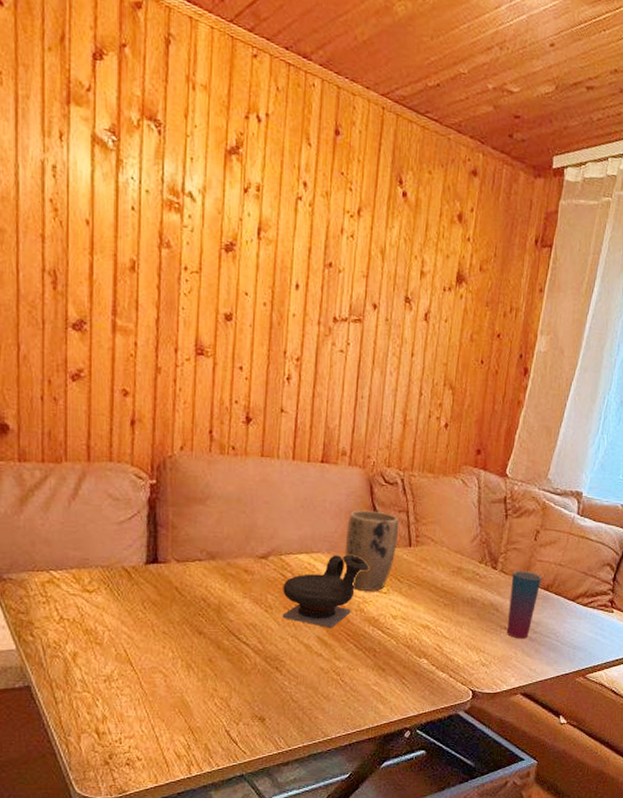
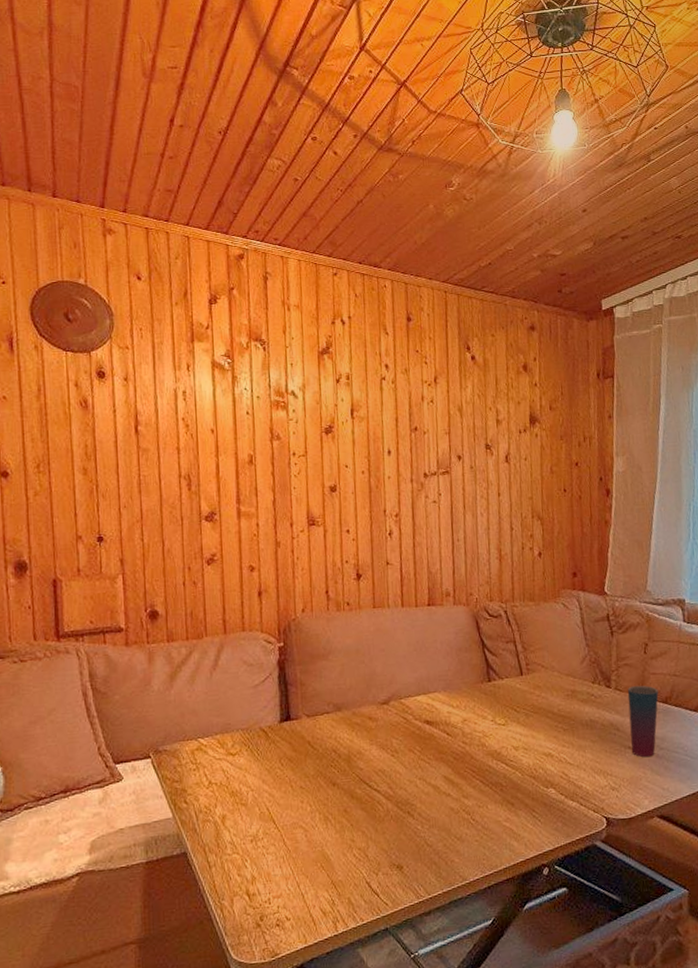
teapot: present [283,555,369,628] -> none [406,691,485,767]
plant pot: present [344,510,399,591] -> none [459,644,509,725]

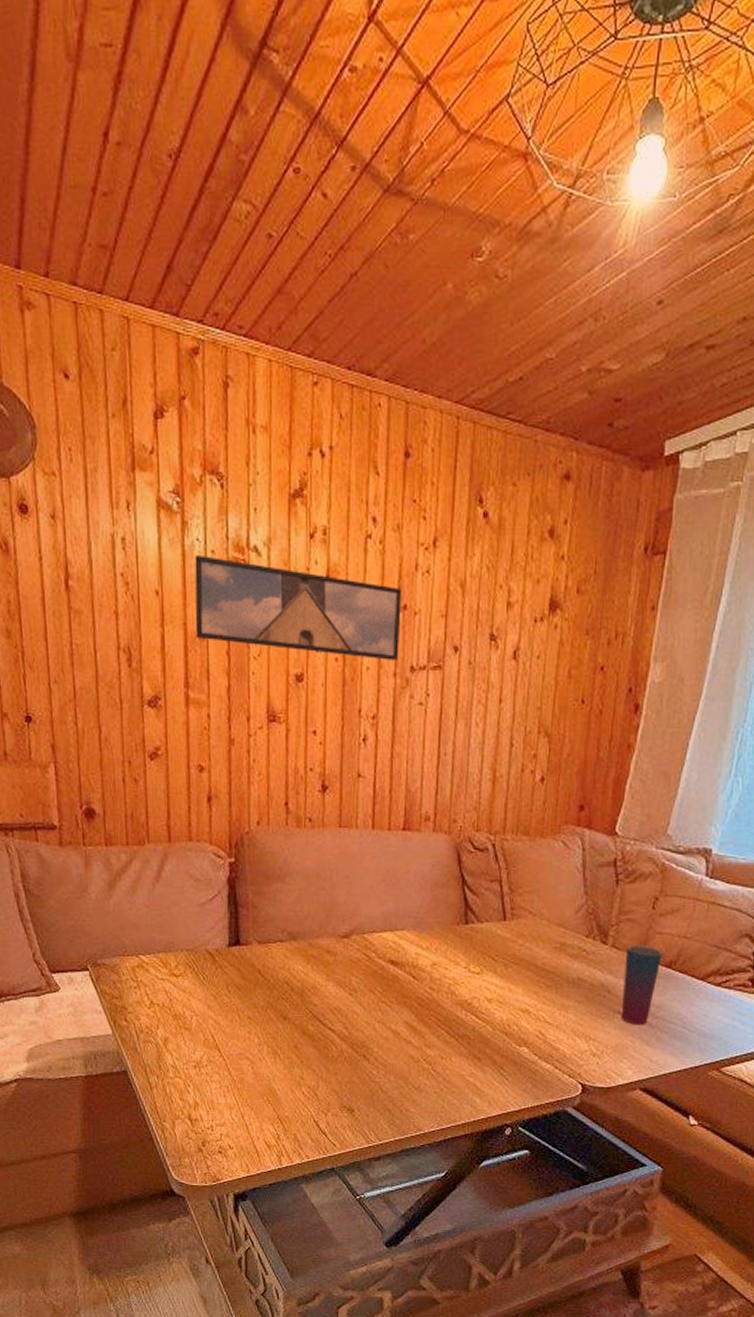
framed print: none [243,400,414,470] -> present [194,556,401,661]

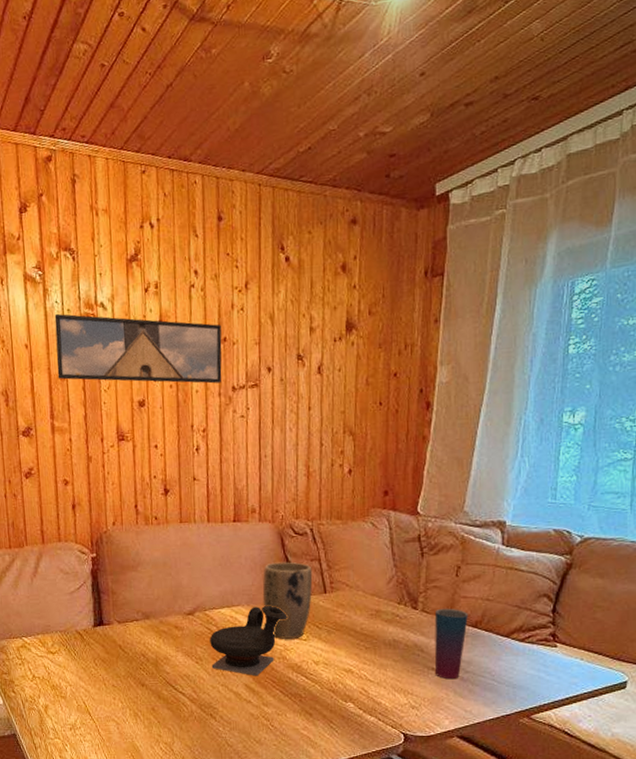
teapot: none [367,932,459,1013] -> present [210,606,287,676]
plant pot: none [432,881,492,971] -> present [262,561,313,639]

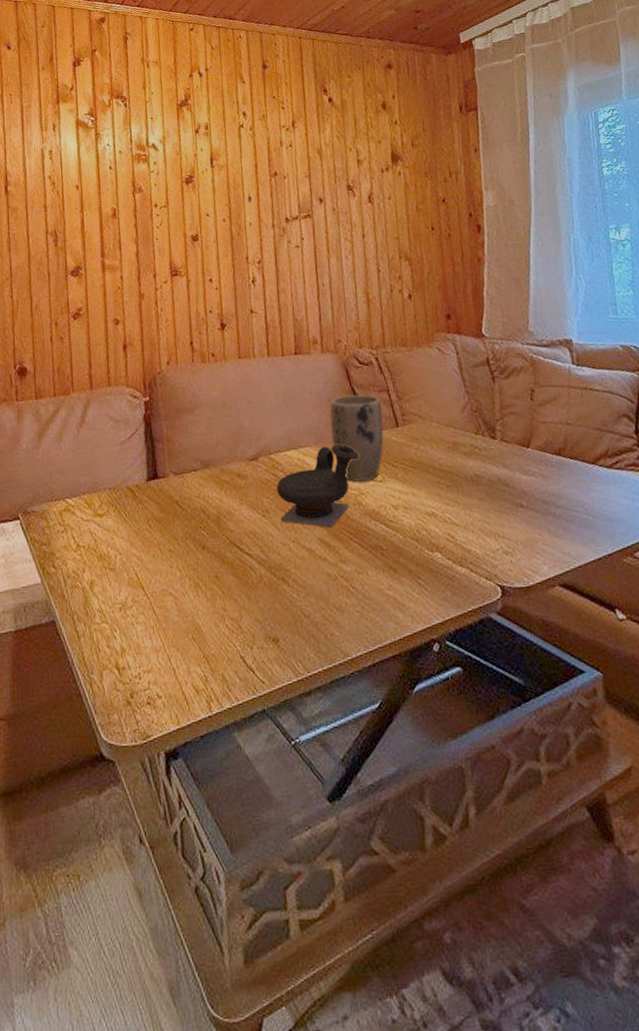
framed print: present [54,314,222,384] -> none [106,155,275,218]
cup: present [434,608,468,680] -> none [514,435,552,517]

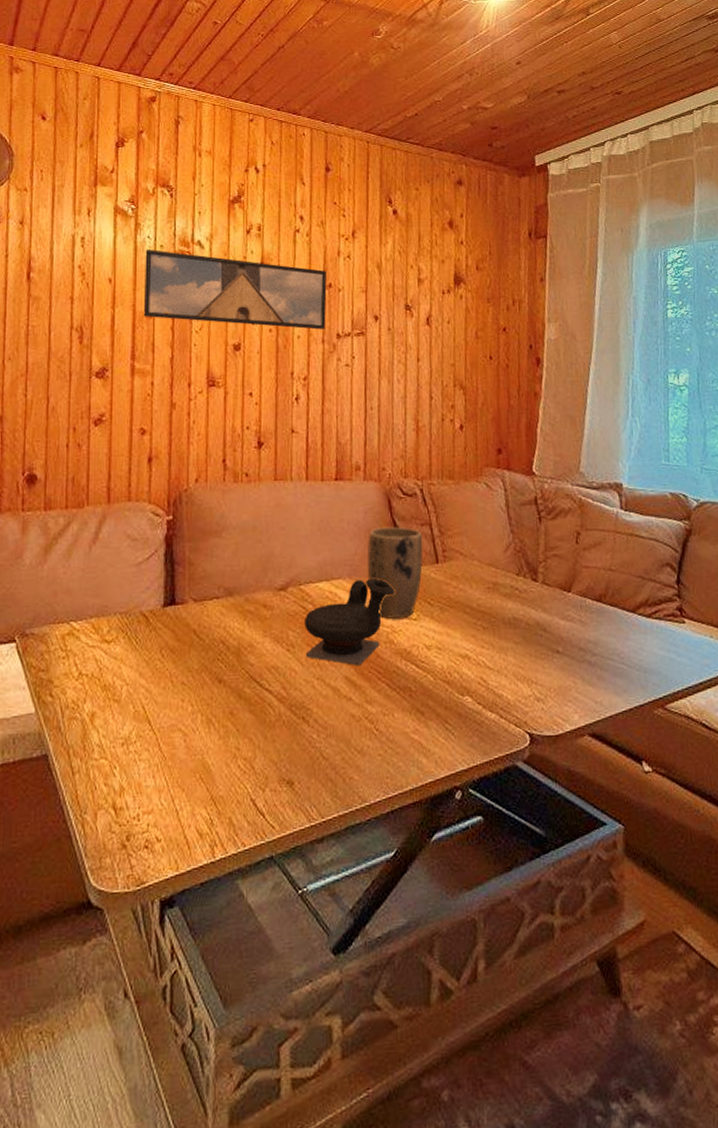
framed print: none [106,155,275,218] -> present [143,250,327,330]

